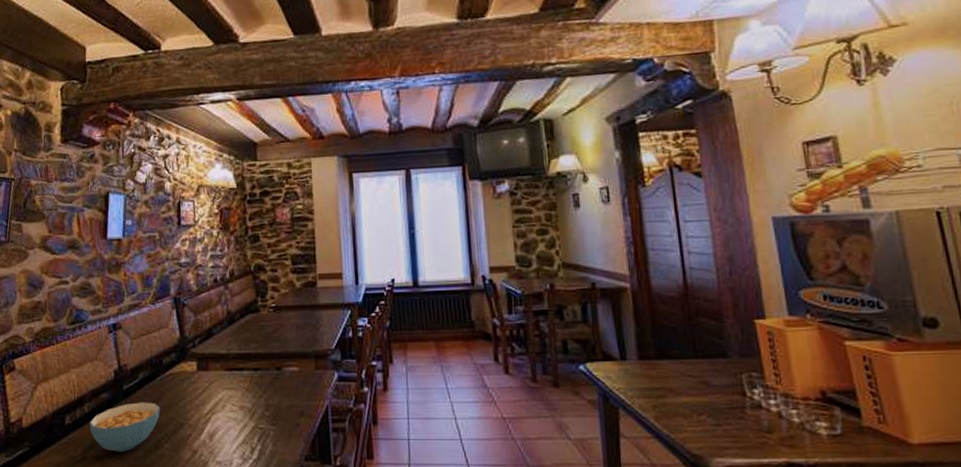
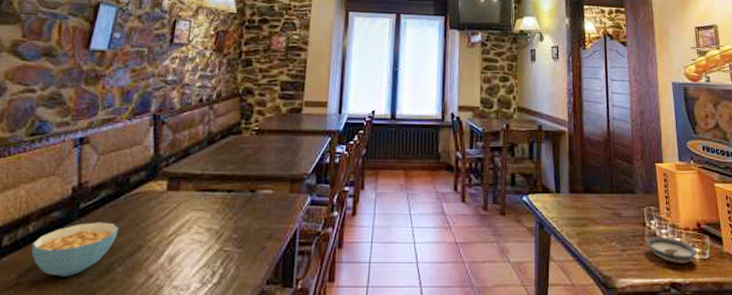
saucer: none [748,408,824,440] -> present [646,237,697,263]

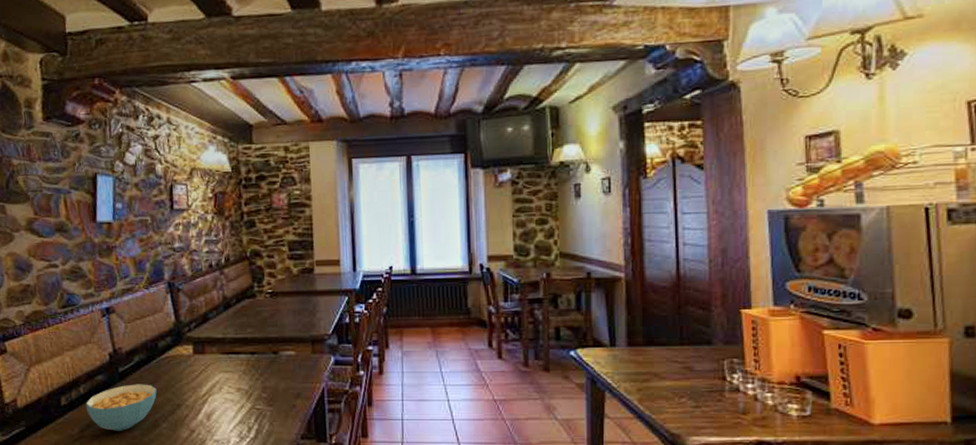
saucer: present [646,237,697,263] -> none [726,392,795,421]

